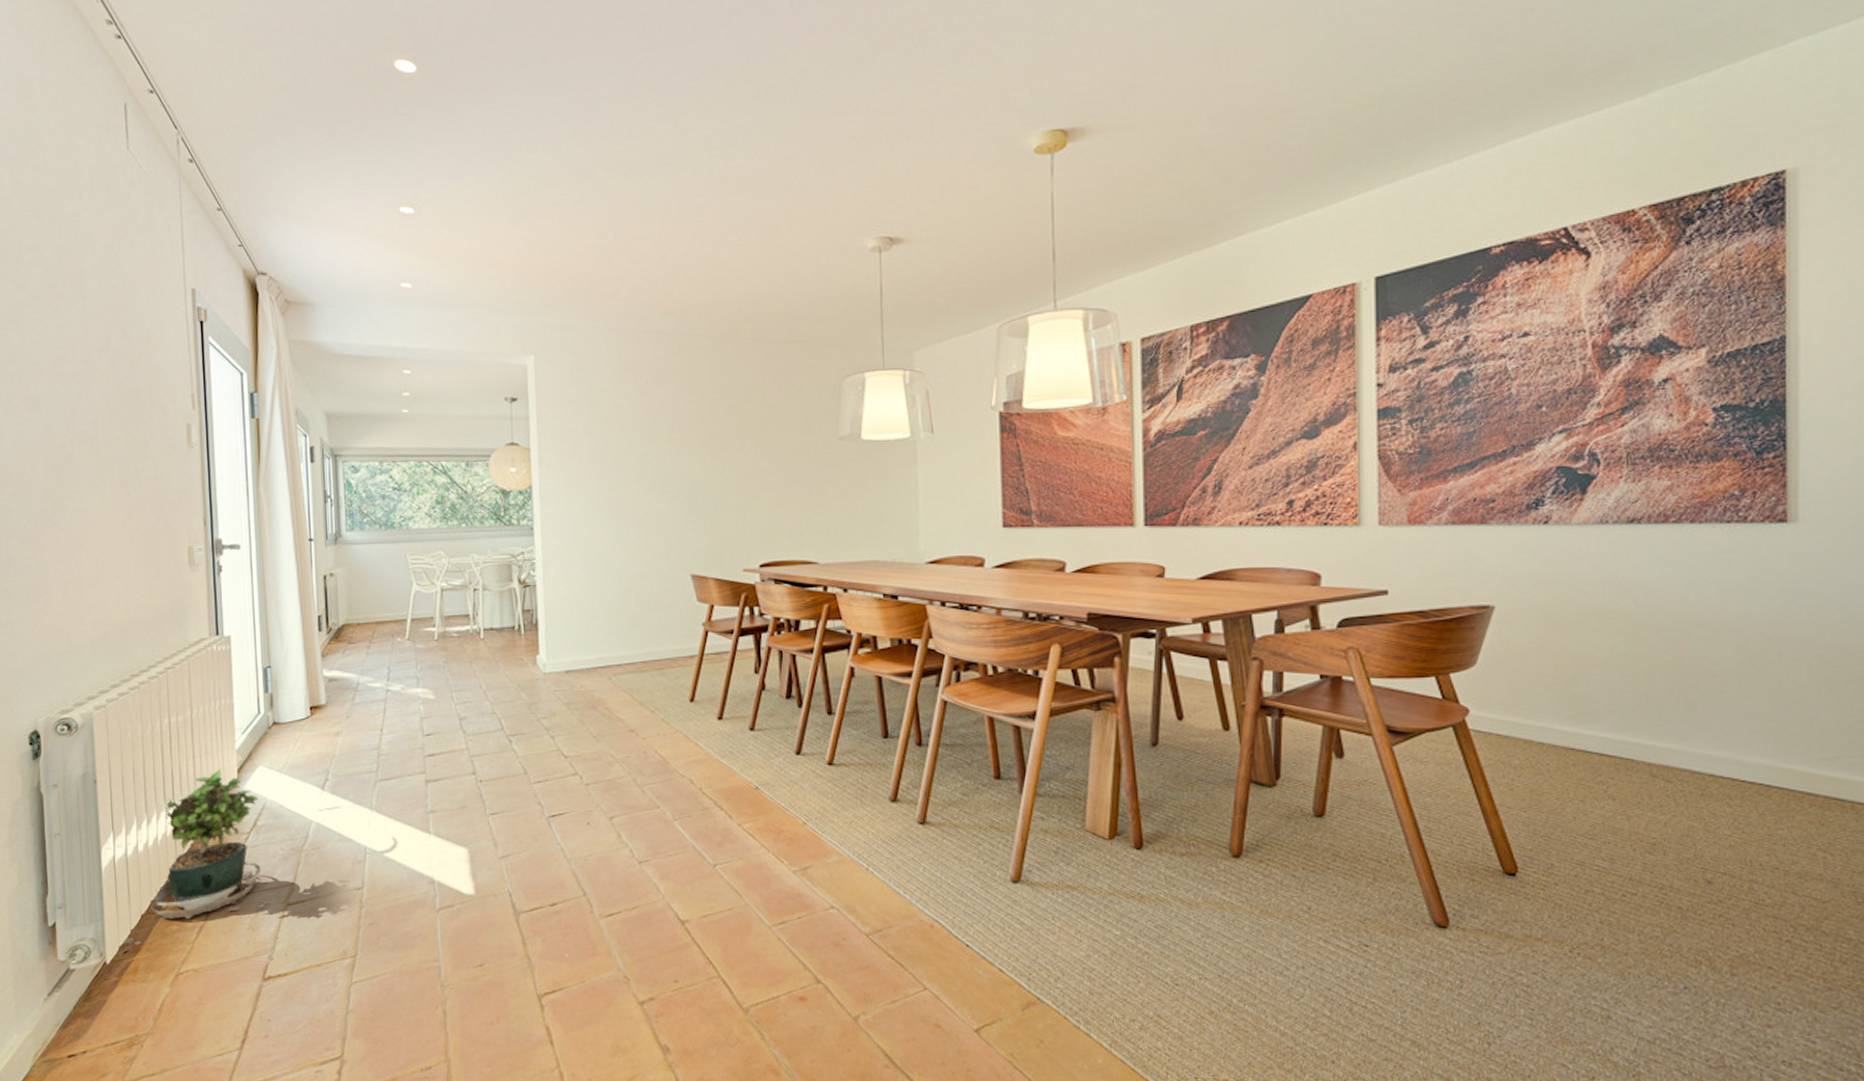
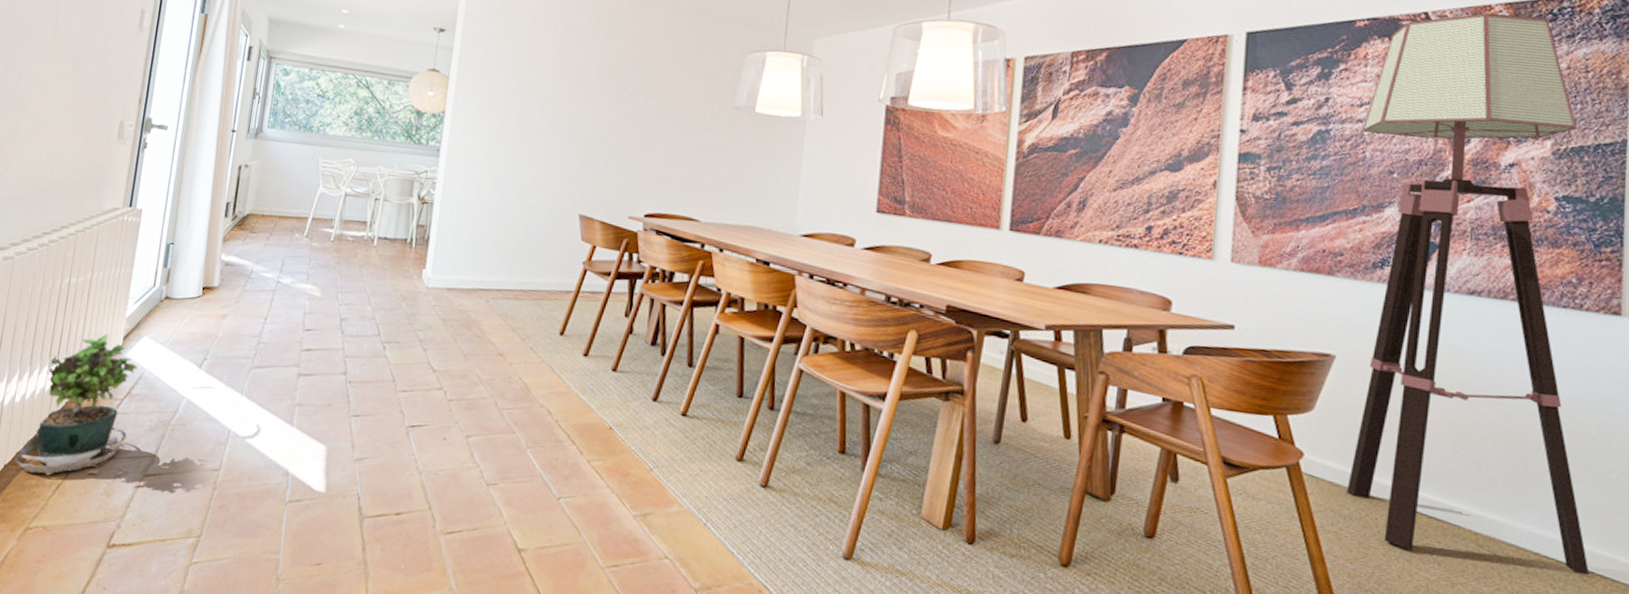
floor lamp: none [1505,215,1765,790] -> present [1347,12,1589,576]

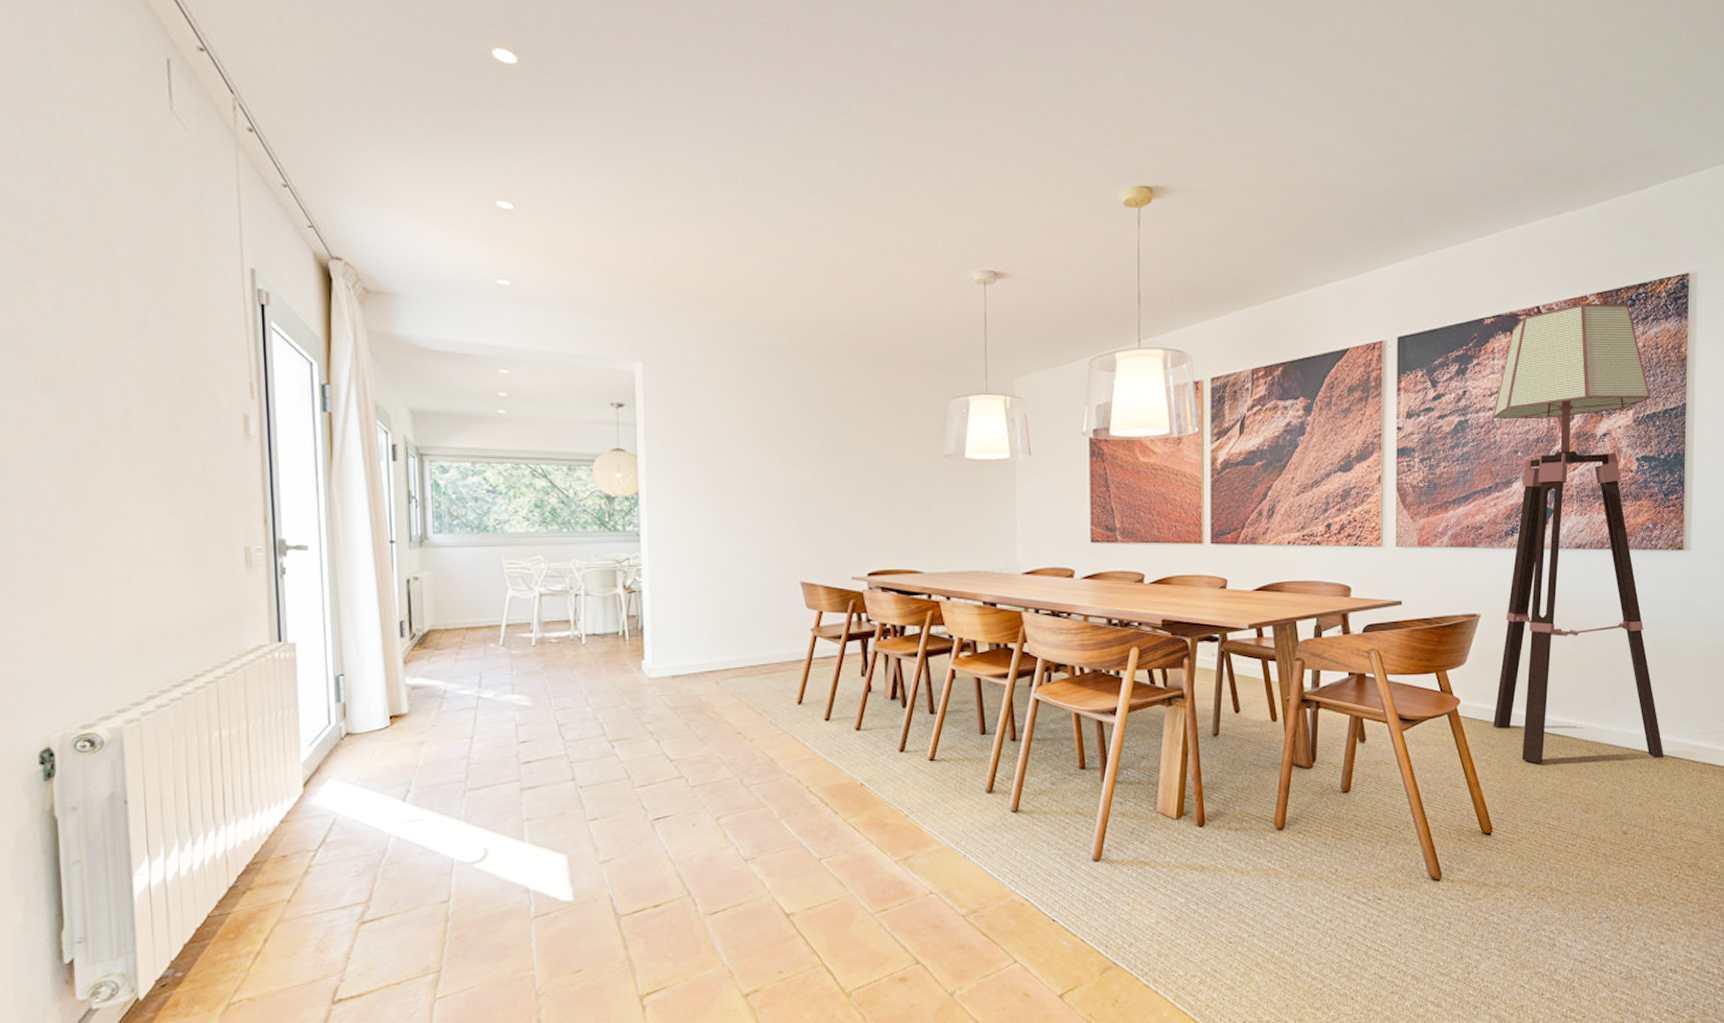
potted plant: present [15,333,138,476] -> none [195,783,342,946]

